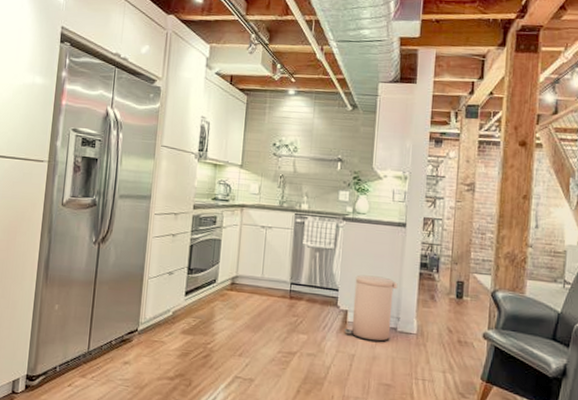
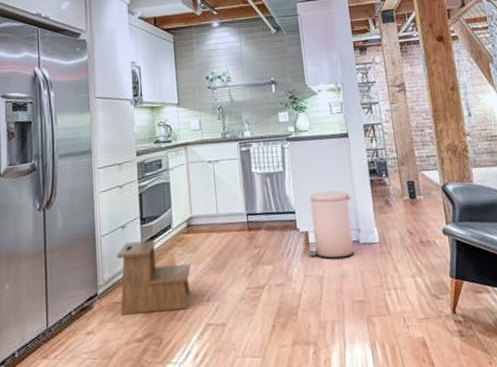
step stool: none [157,288,229,360] -> present [116,240,191,315]

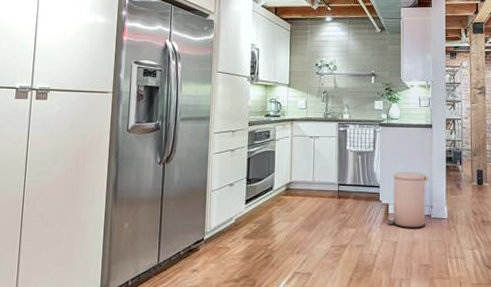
step stool: present [116,240,191,315] -> none [222,198,286,259]

